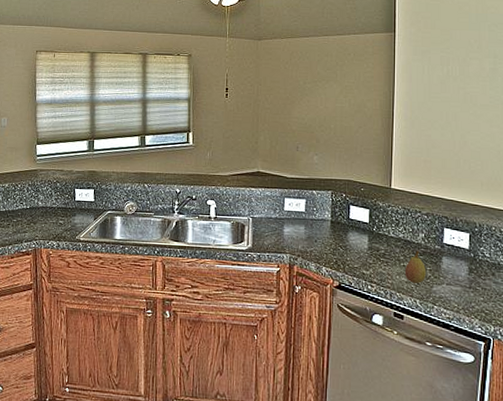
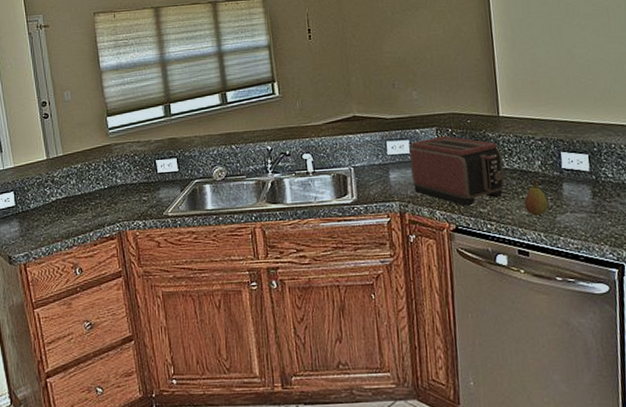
toaster: none [304,199,390,267] -> present [409,135,504,207]

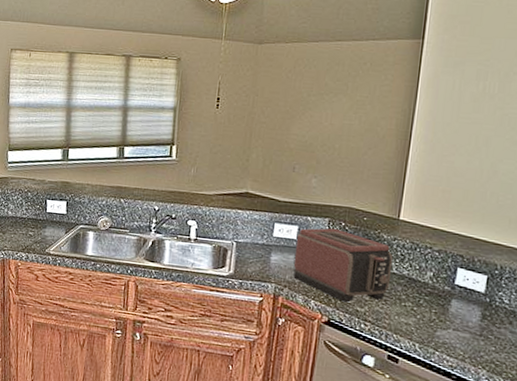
fruit: present [524,179,548,216] -> none [404,290,431,326]

